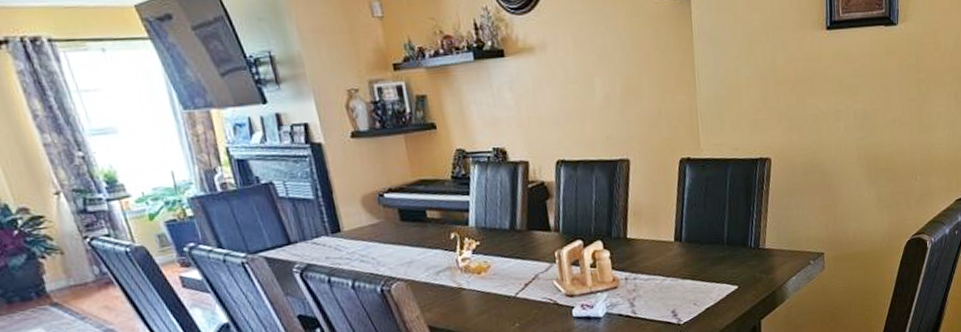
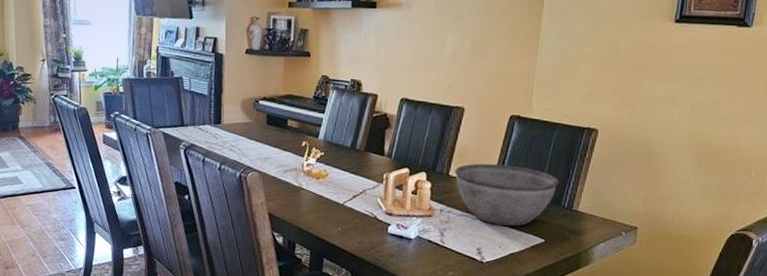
bowl: none [632,213,742,282] -> present [454,163,560,226]

